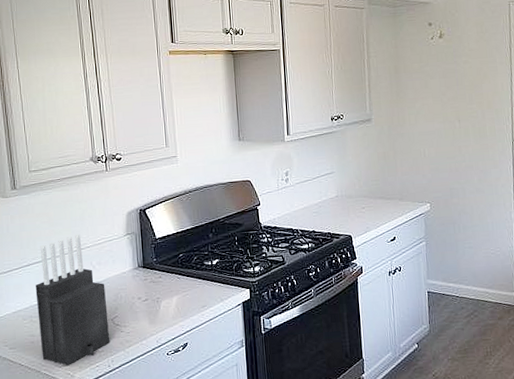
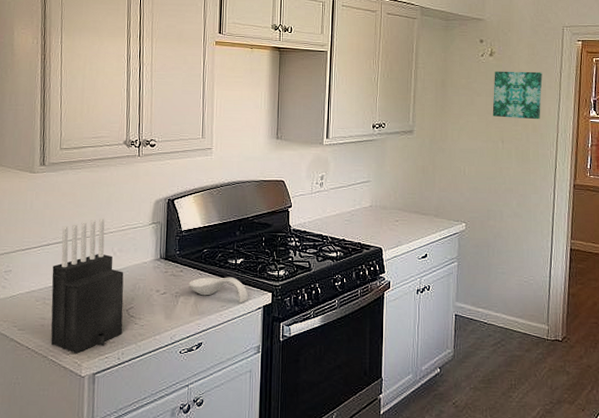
spoon rest: none [168,277,227,302] -> present [189,277,248,304]
wall art: none [445,48,494,97] -> present [492,71,543,120]

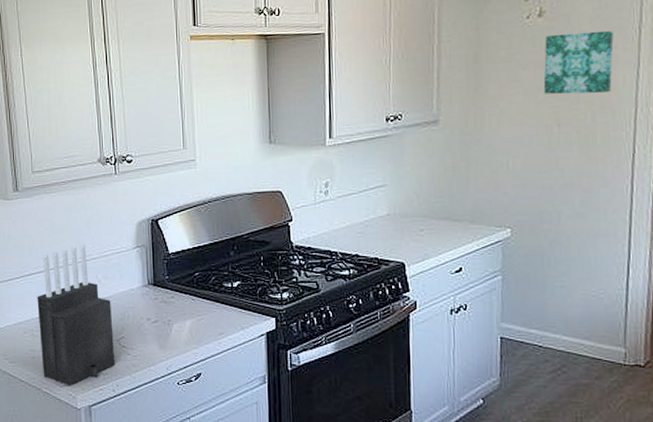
spoon rest: present [189,277,248,304] -> none [181,302,248,331]

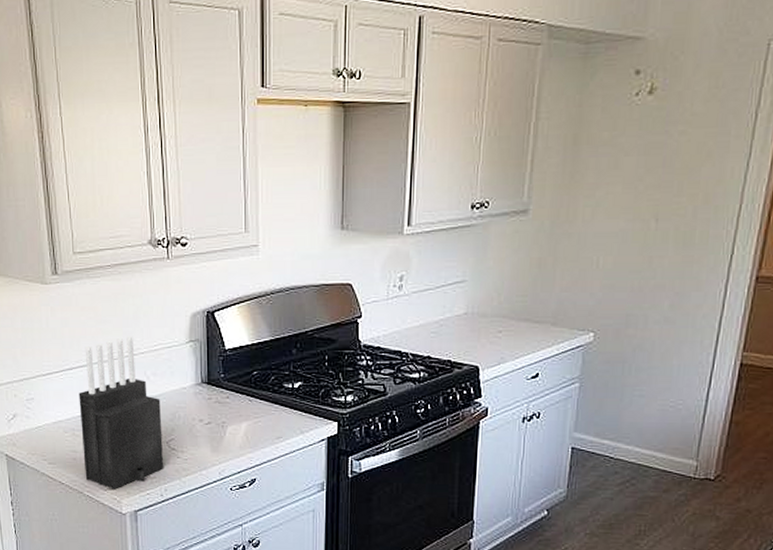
wall art: present [543,30,614,94] -> none [645,113,728,186]

